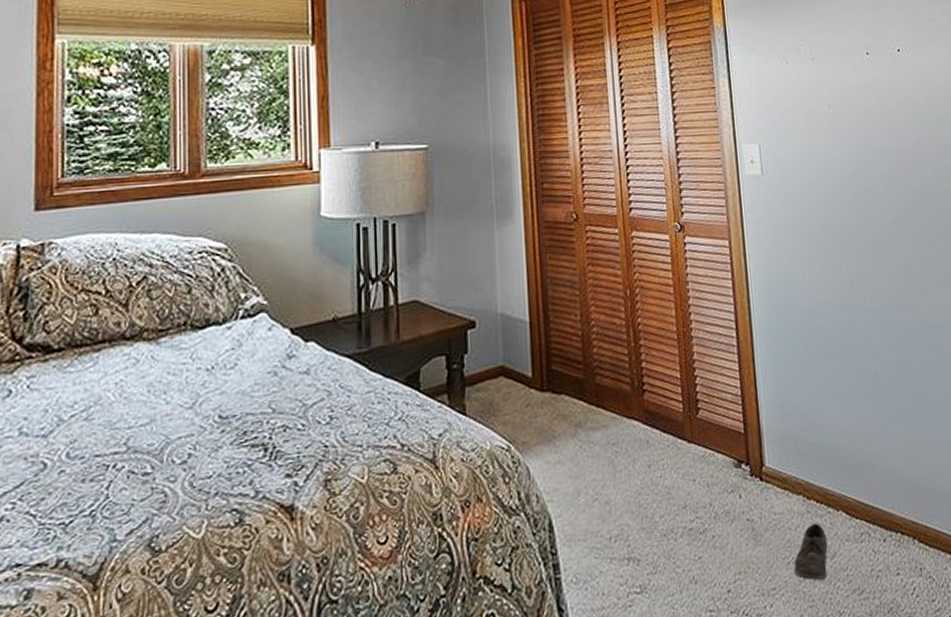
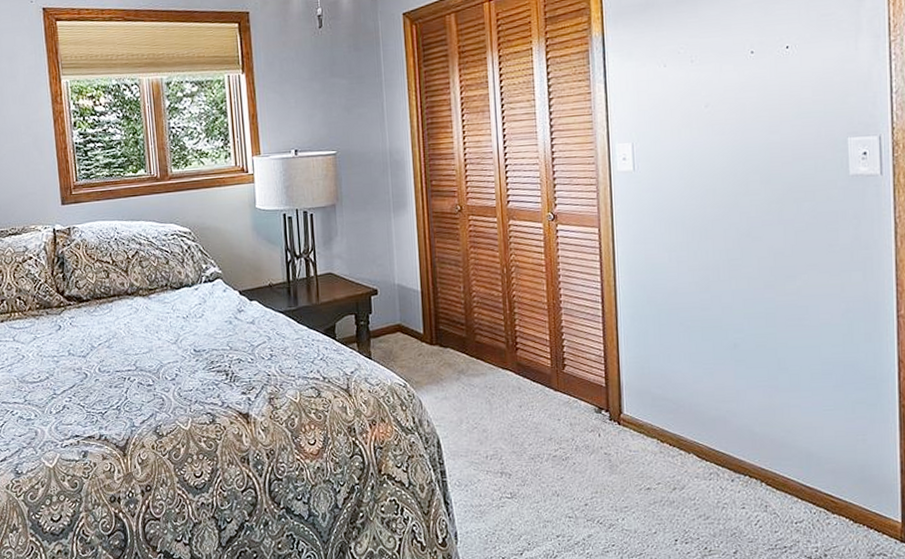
shoe: present [794,523,828,581] -> none [645,461,678,505]

